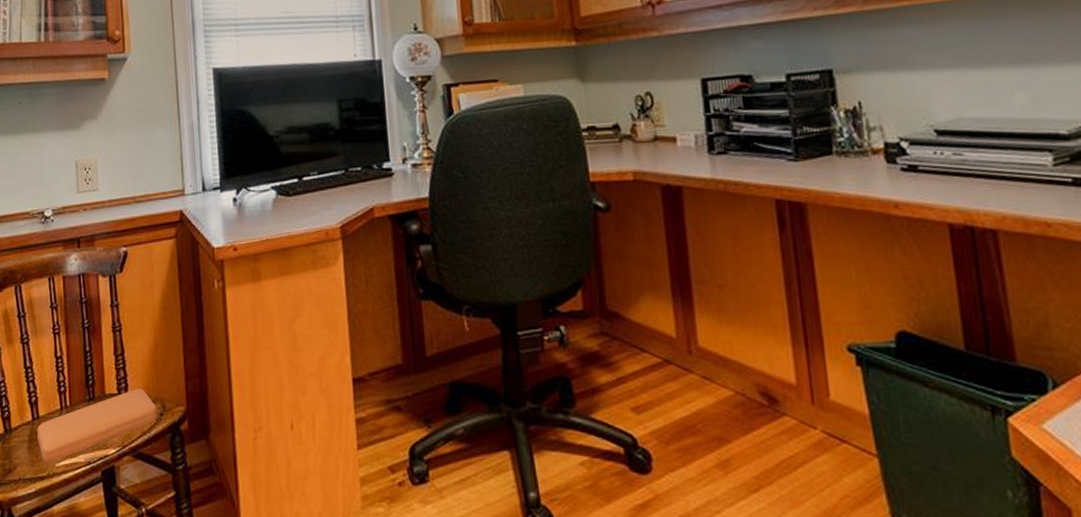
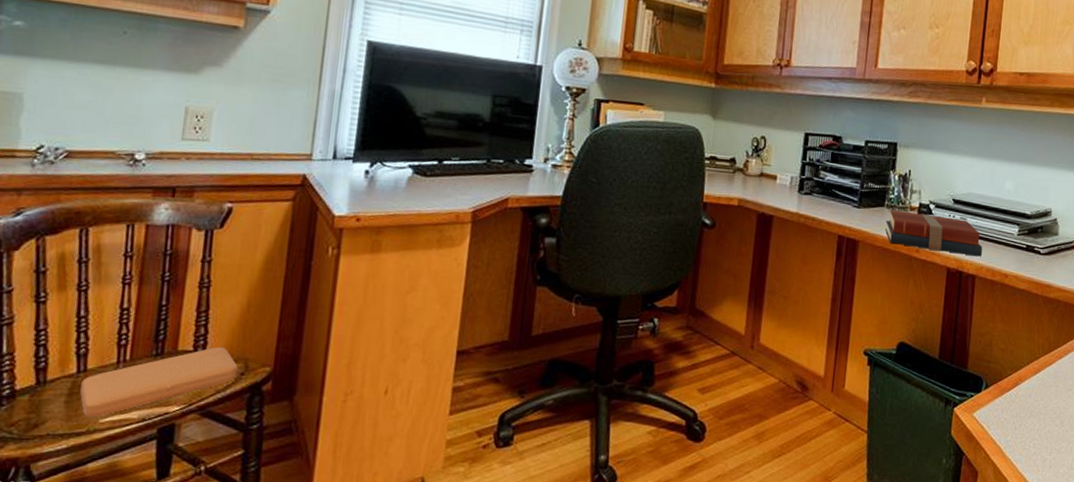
books: none [839,155,1000,204] -> present [885,210,982,257]

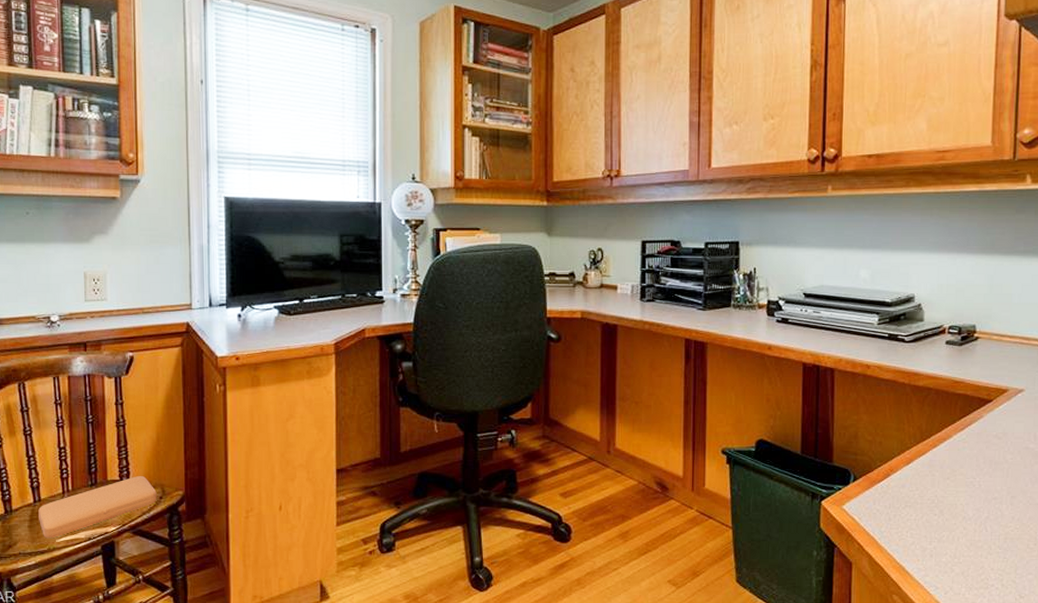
books: present [885,210,982,257] -> none [733,310,839,349]

